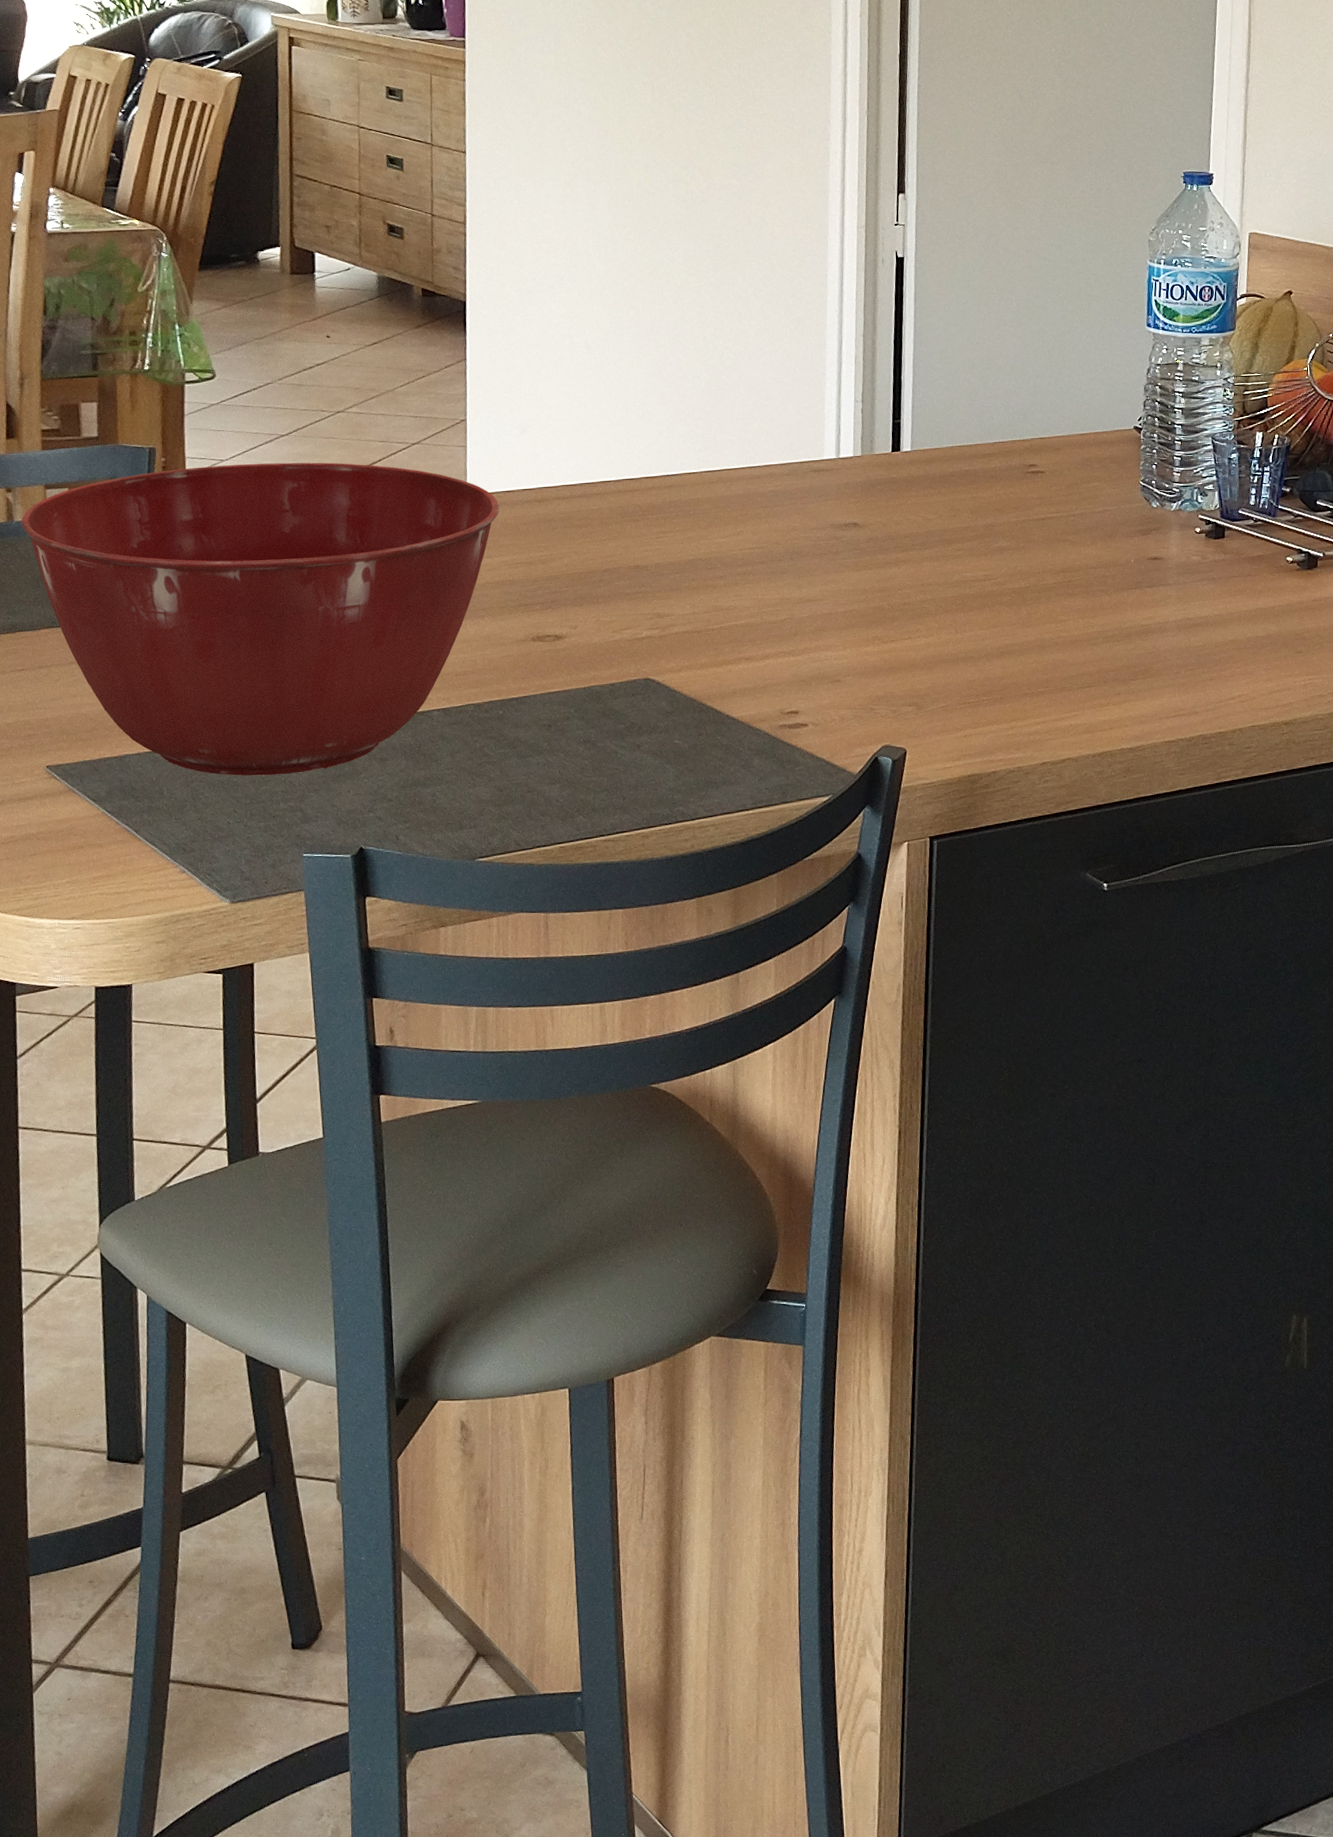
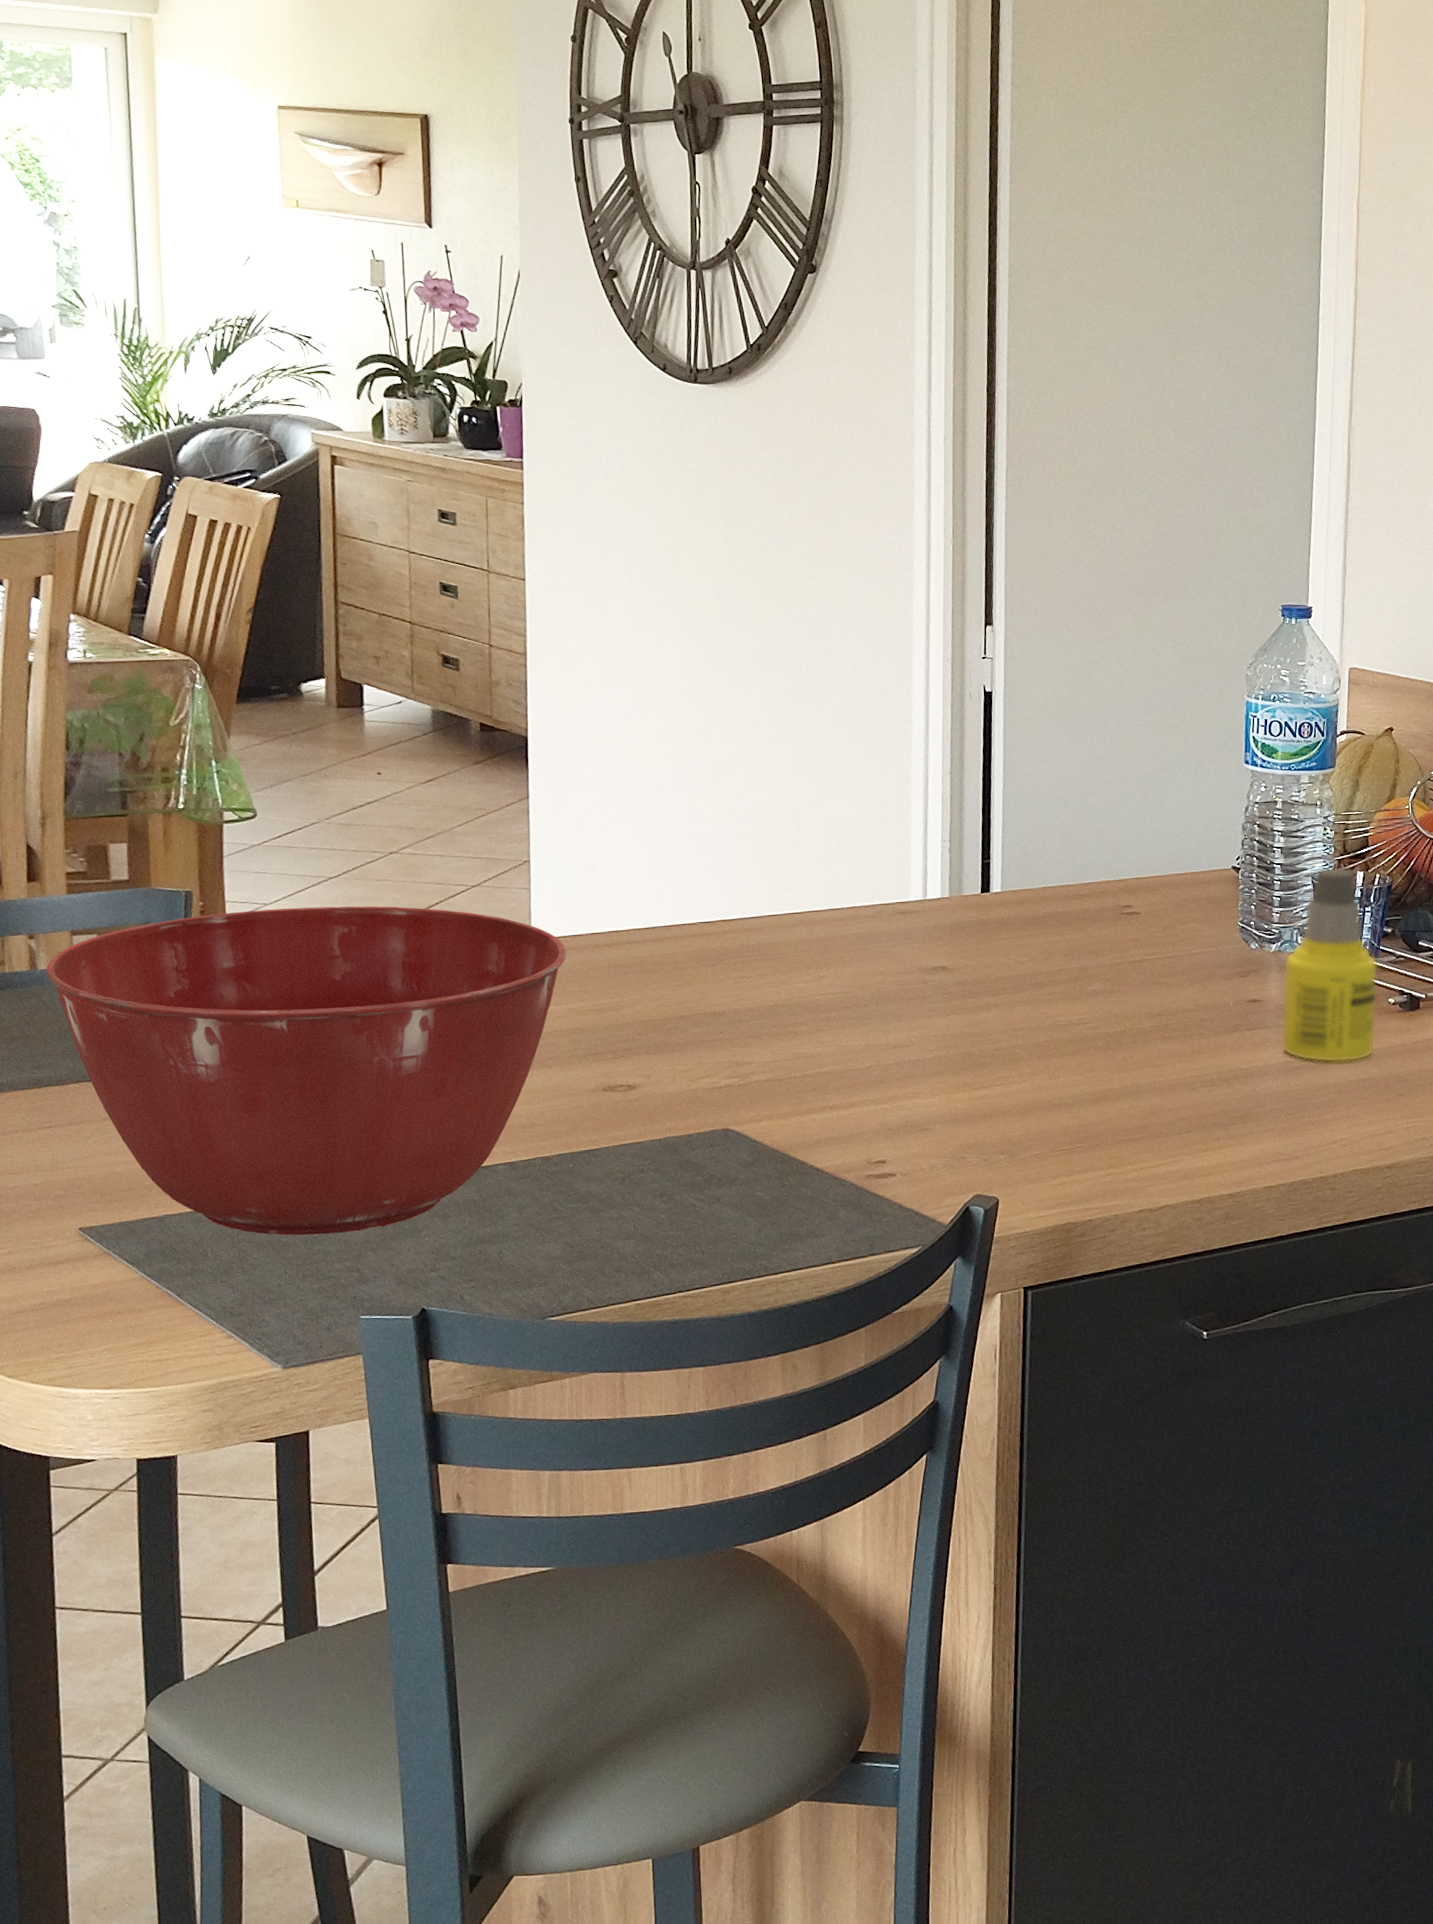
bottle: none [1181,427,1277,620] -> present [1281,867,1379,1063]

